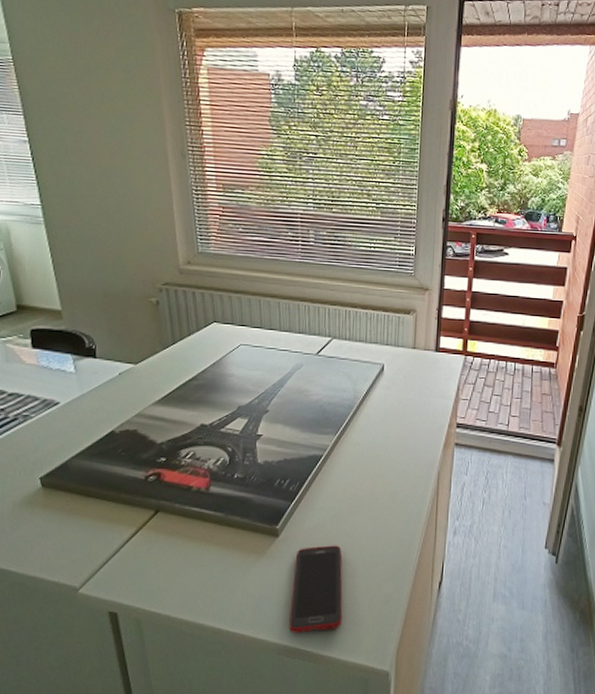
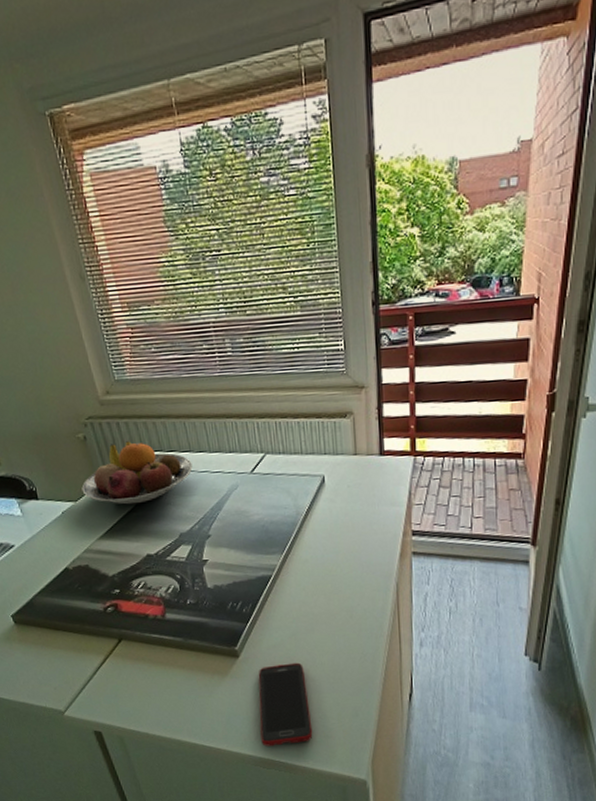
fruit bowl: none [145,311,261,373] -> present [81,441,193,505]

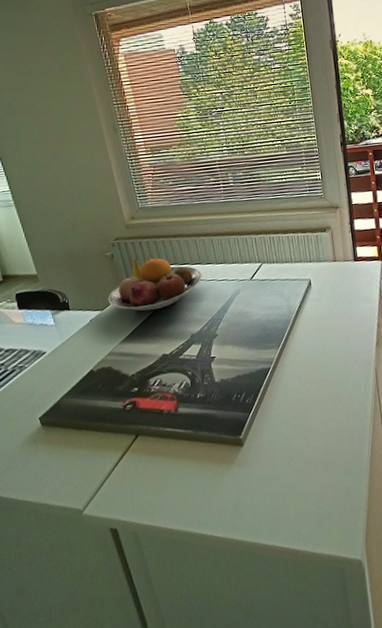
cell phone: present [258,662,313,747] -> none [261,447,311,533]

